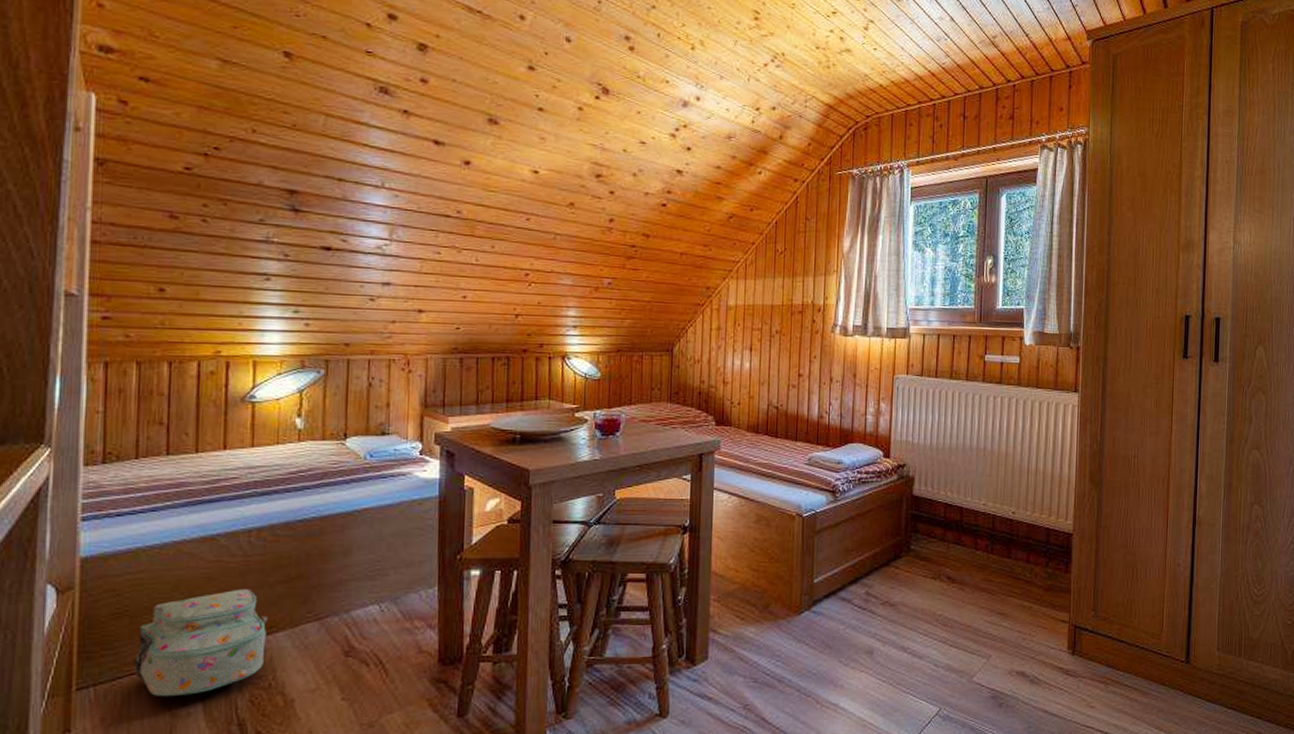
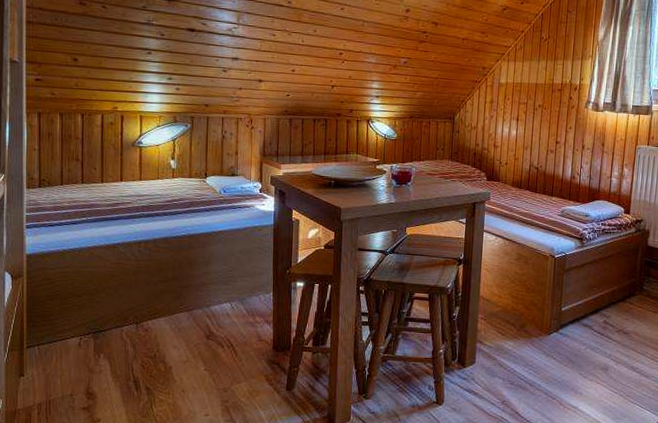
backpack: present [134,588,268,696] -> none [64,284,153,358]

